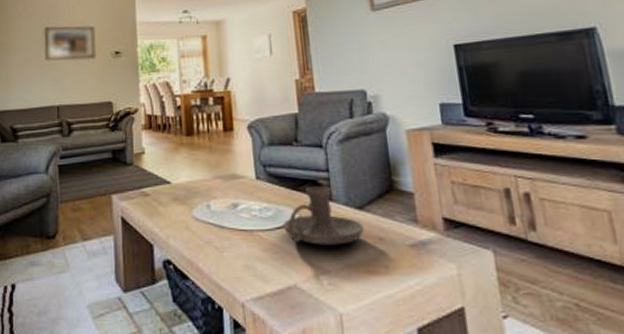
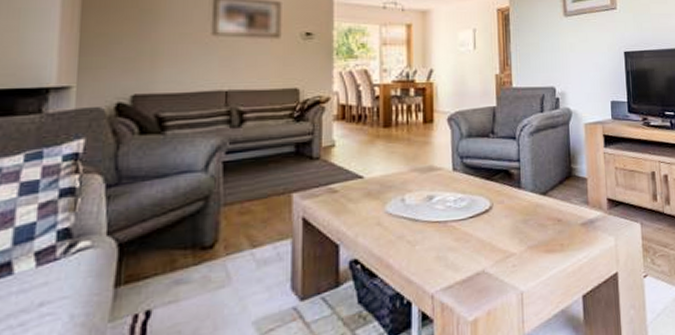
candle holder: present [283,186,364,245] -> none [476,175,546,231]

